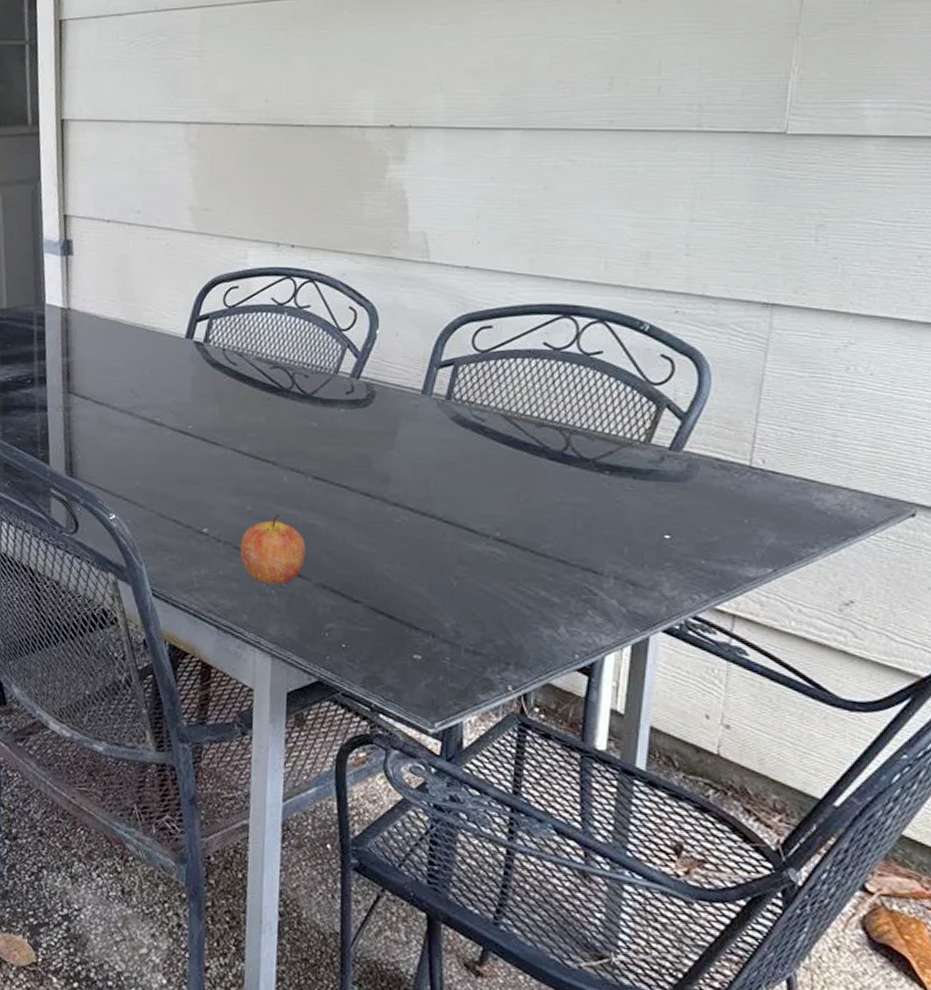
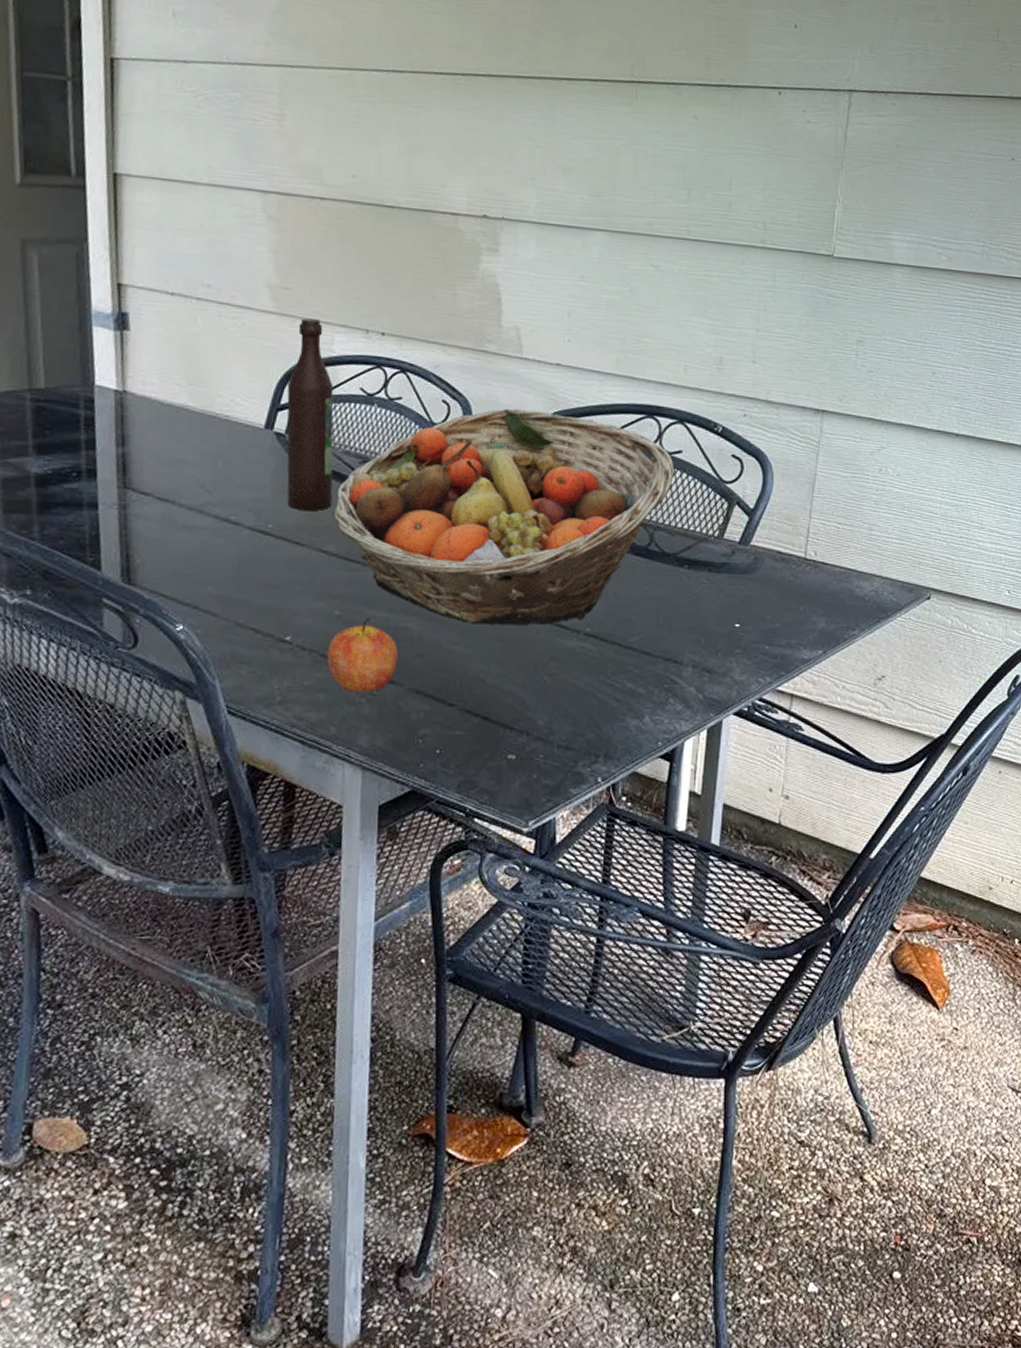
wine bottle: none [205,236,247,414] -> present [287,318,334,512]
fruit basket: none [245,312,593,528] -> present [332,408,674,626]

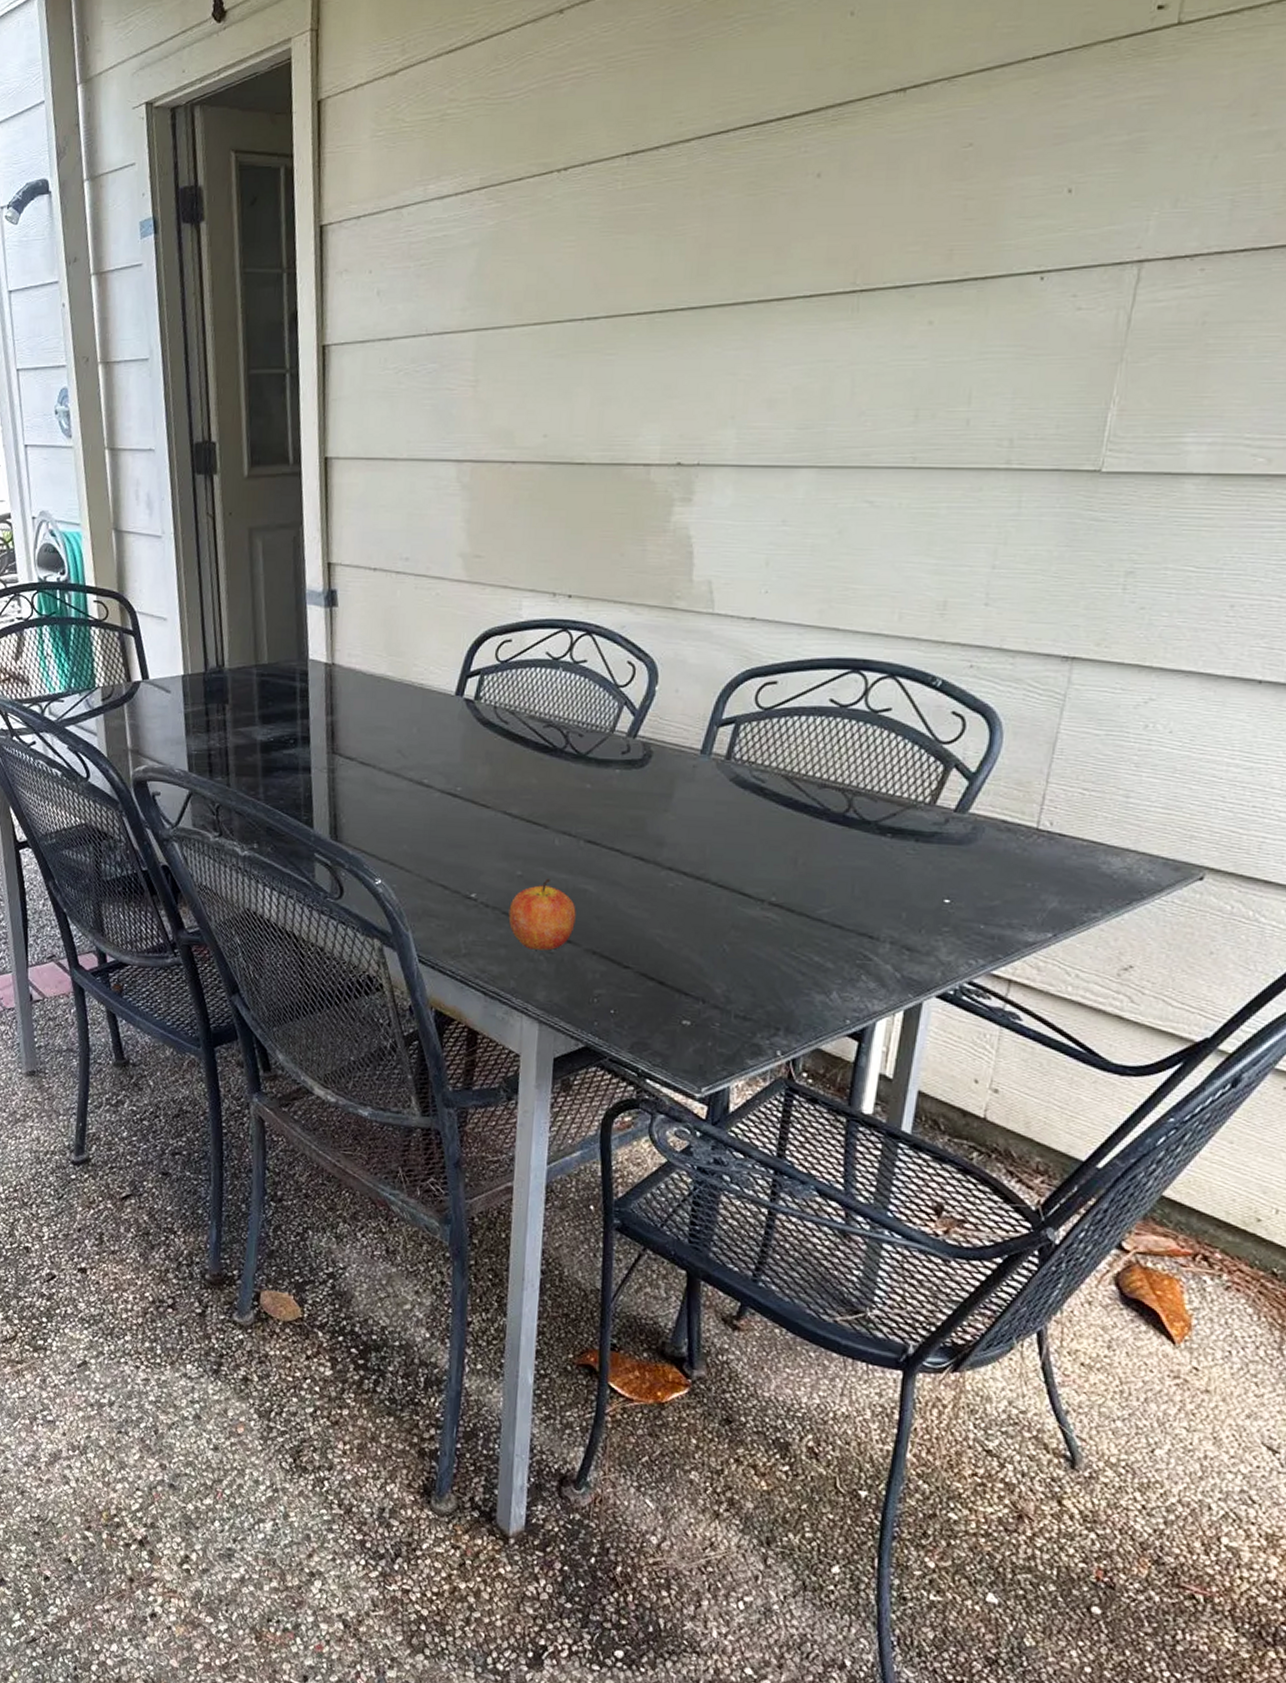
wine bottle: present [287,318,334,512] -> none [474,585,521,775]
fruit basket: present [332,408,674,626] -> none [516,667,881,892]

